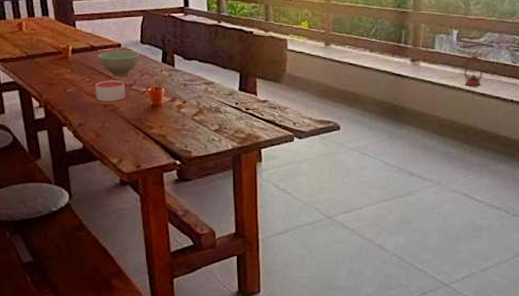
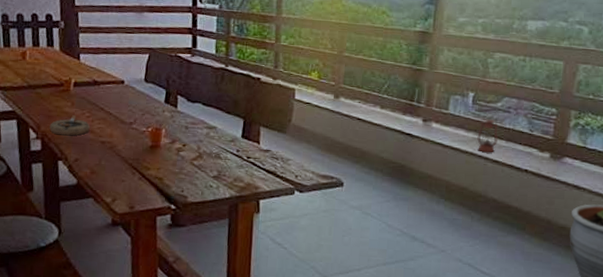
ashtray: none [51,81,91,102] -> present [49,115,90,136]
candle: present [95,80,126,102] -> none [94,116,126,139]
bowl: present [98,50,140,77] -> none [99,87,143,115]

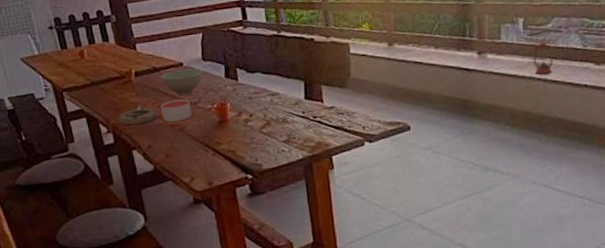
candle: none [94,116,126,139] -> present [161,99,192,122]
bowl: none [99,87,143,115] -> present [161,68,202,96]

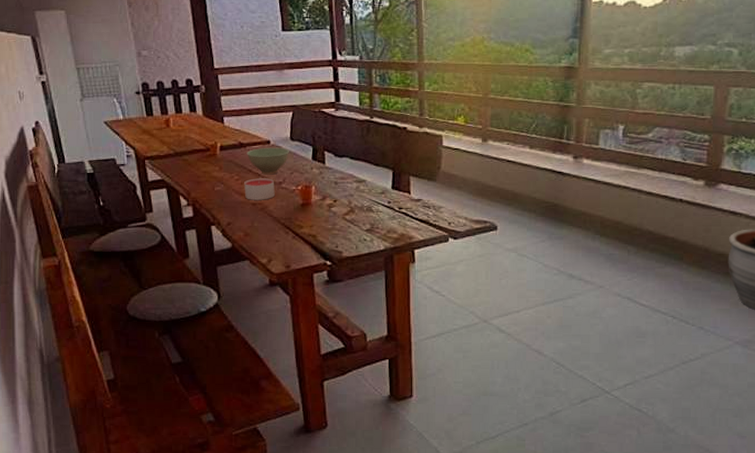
ashtray: present [118,104,158,126] -> none [199,179,240,200]
lantern: present [533,28,554,76] -> none [629,137,652,186]

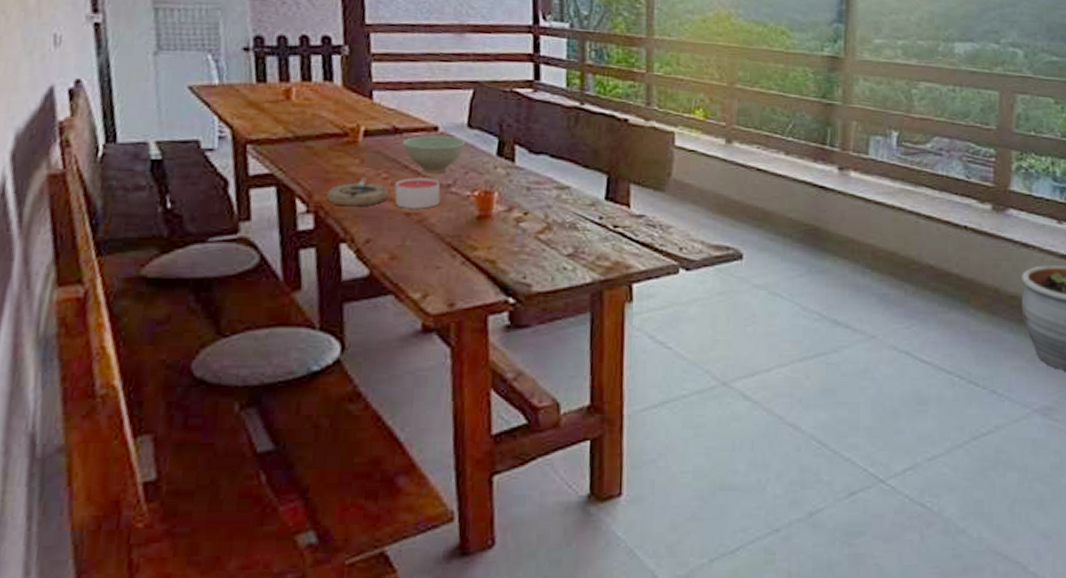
ashtray: none [199,179,240,200] -> present [326,177,389,207]

